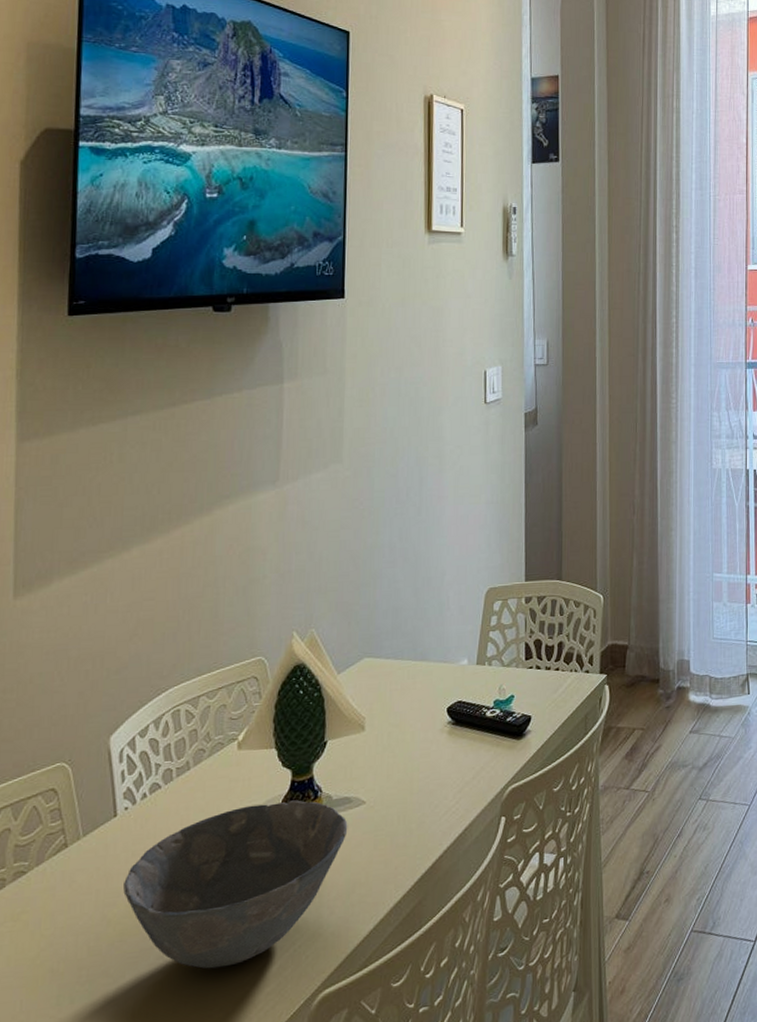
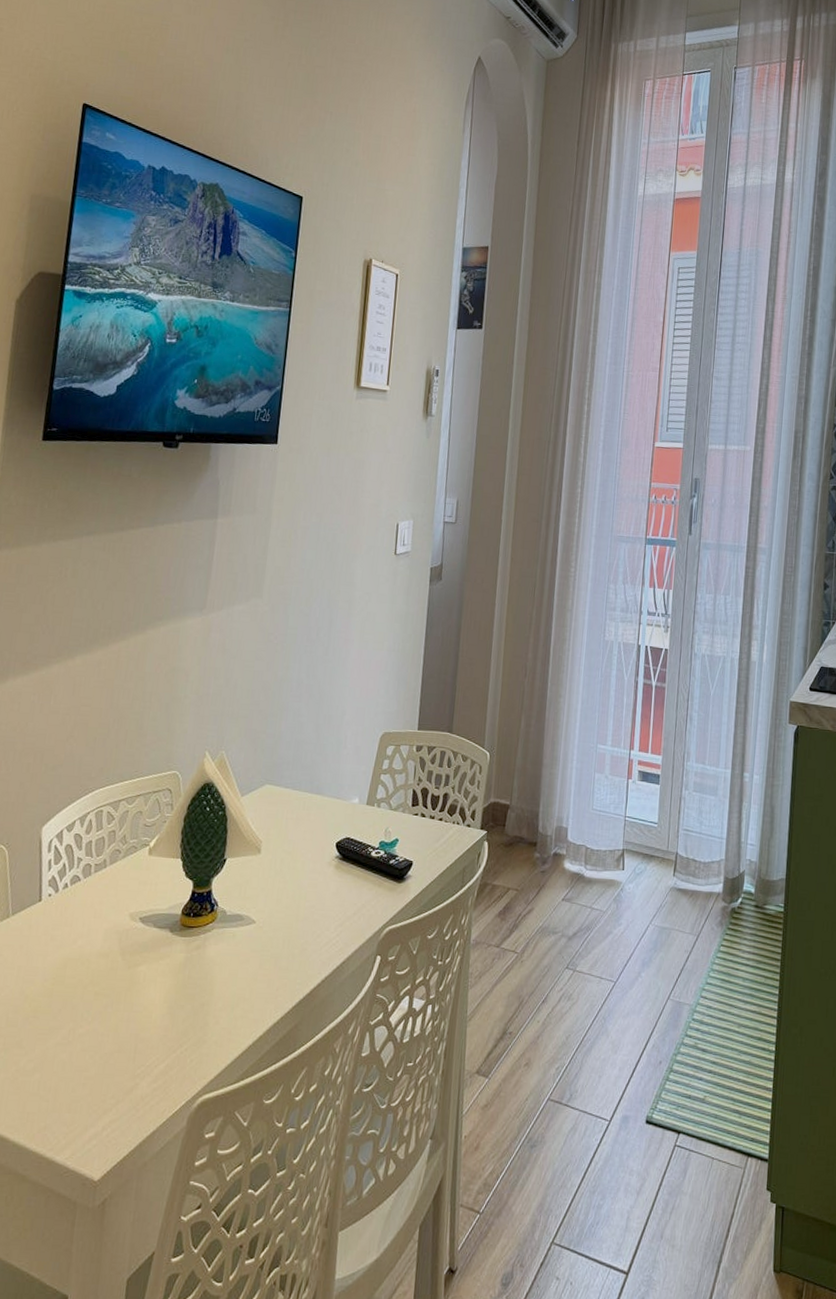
bowl: present [123,800,348,969] -> none [40,909,238,1057]

